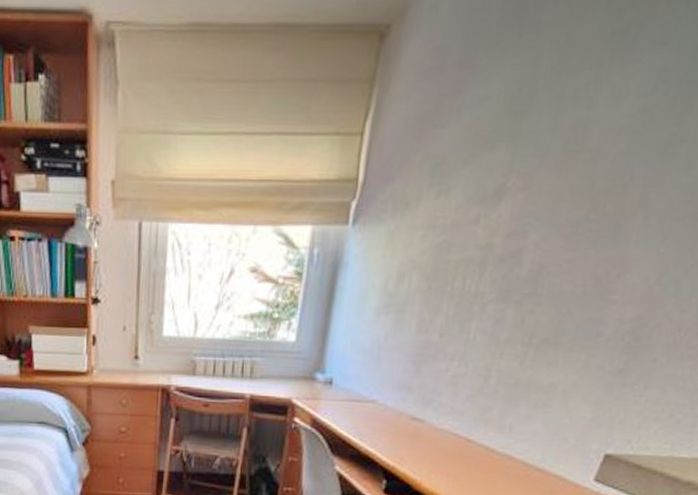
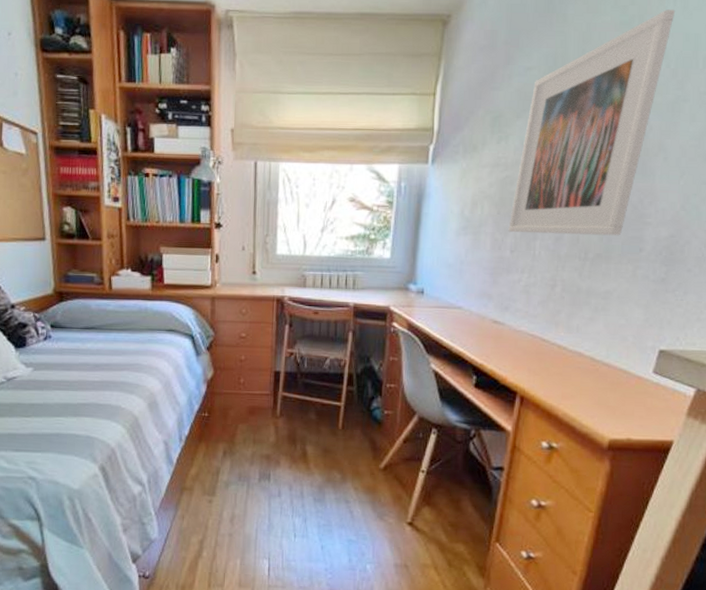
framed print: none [439,13,688,317] -> present [508,9,676,236]

